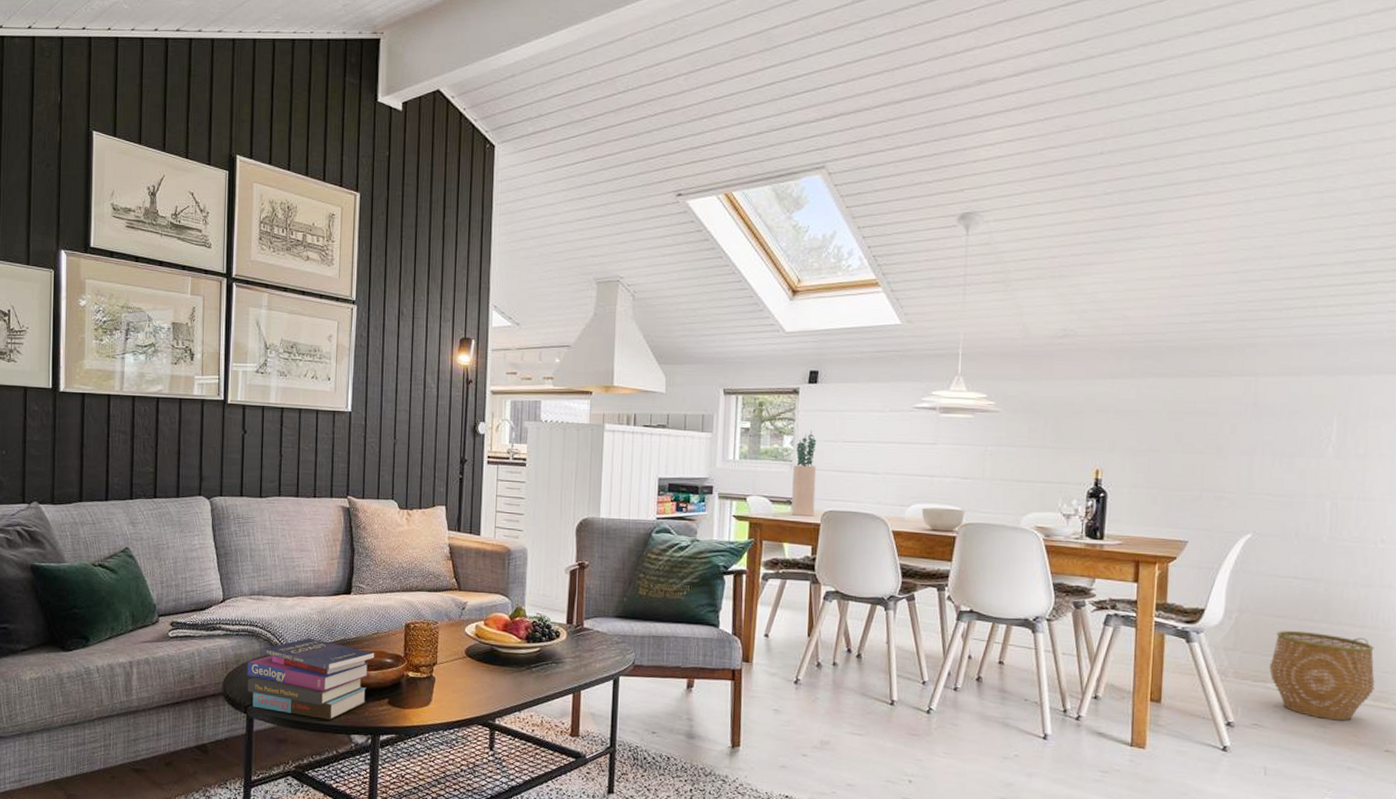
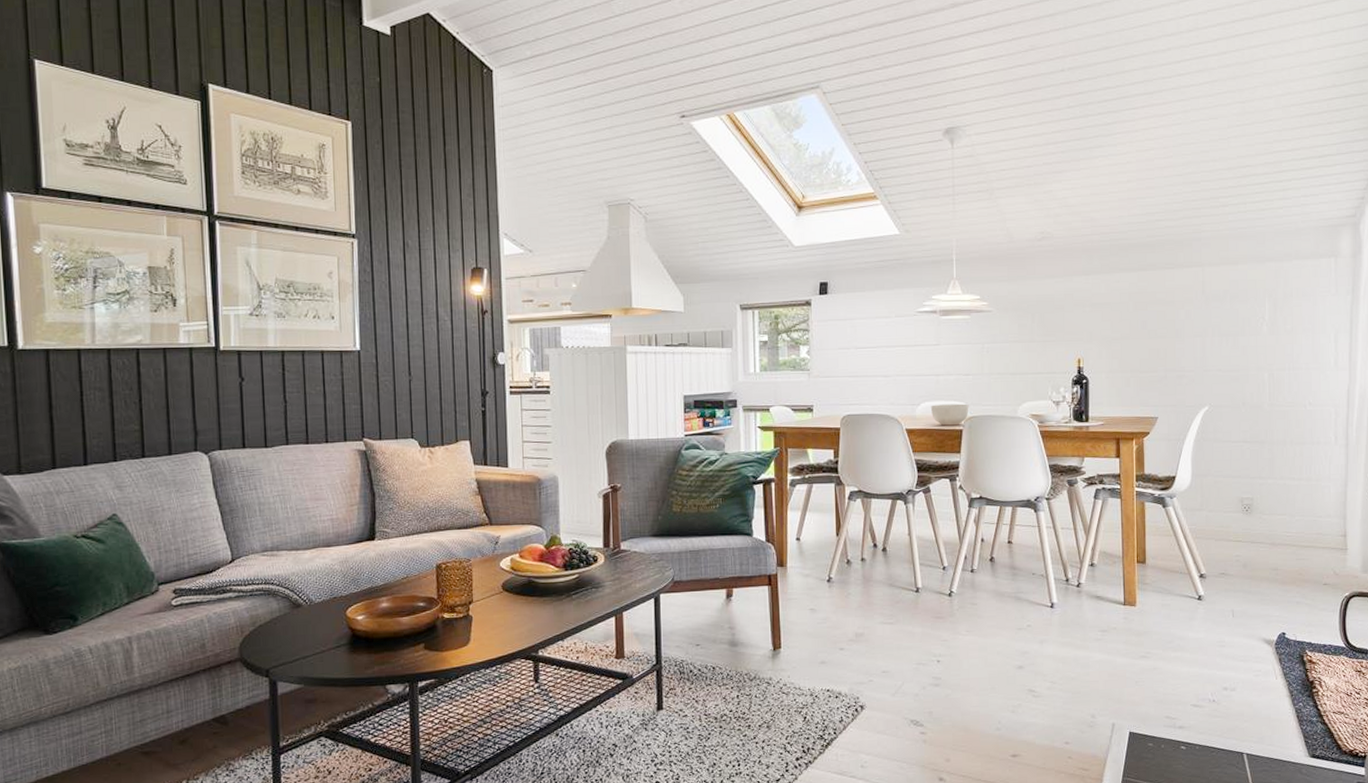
books: present [247,637,375,720] -> none [265,590,406,673]
vase: present [791,430,817,517] -> none [811,339,834,423]
basket: present [1269,630,1375,721] -> none [1230,487,1312,563]

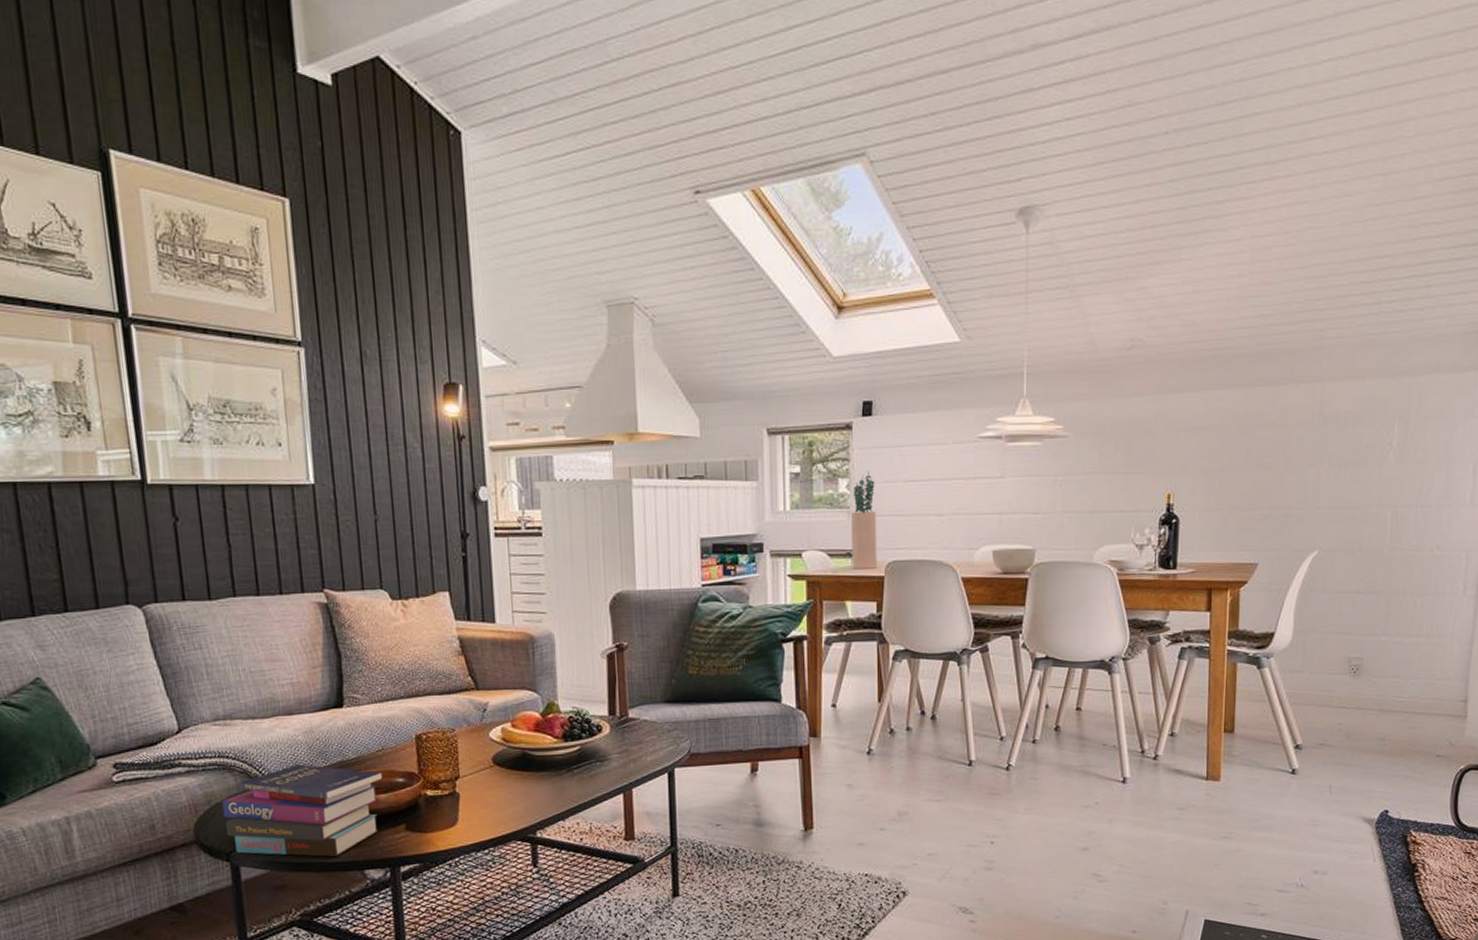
books: none [265,590,406,673] -> present [221,764,383,857]
vase: none [811,339,834,423] -> present [851,470,878,571]

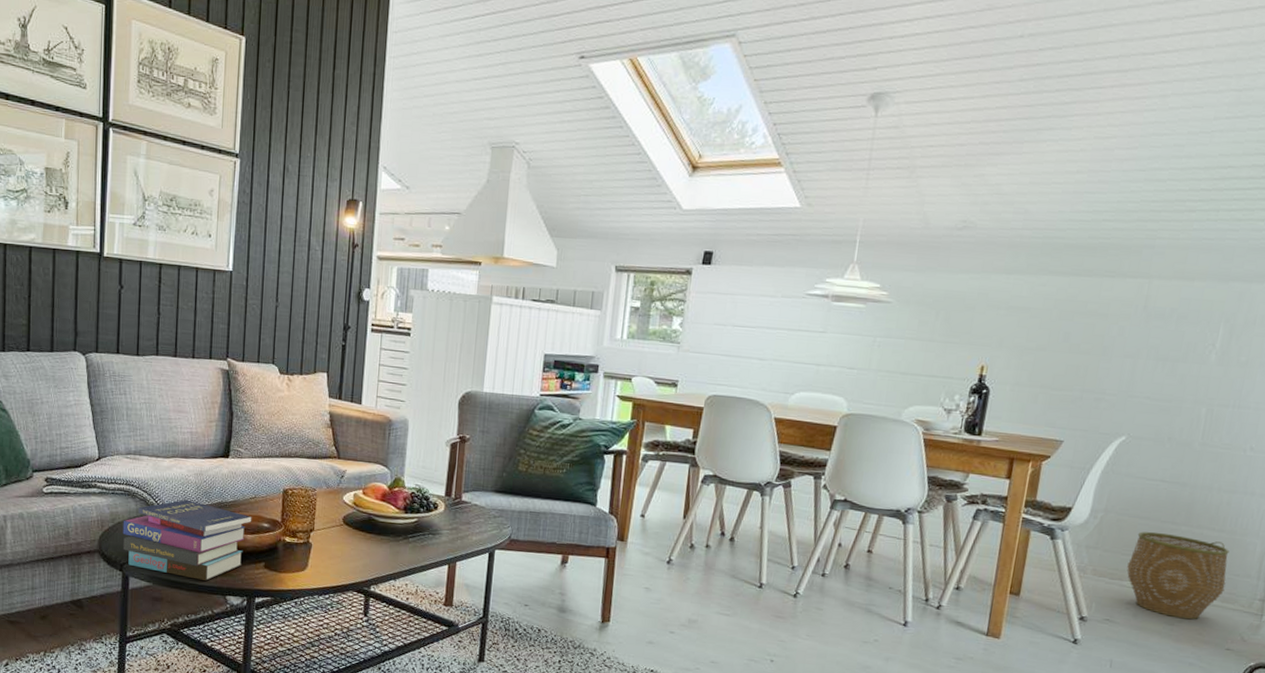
vase: present [851,470,878,571] -> none [675,312,706,400]
bowl: present [991,548,1037,574] -> none [805,396,849,421]
basket: none [1334,646,1429,732] -> present [1126,531,1229,620]

